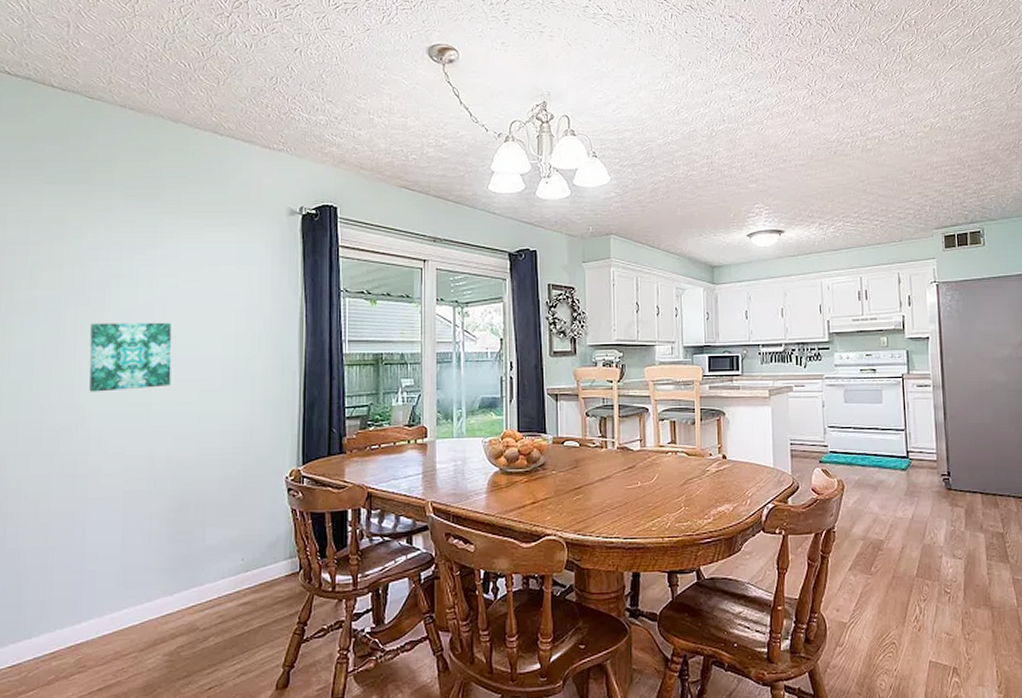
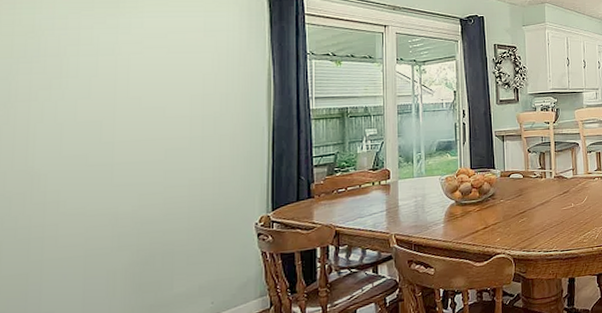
wall art: present [89,322,172,392] -> none [44,86,136,157]

